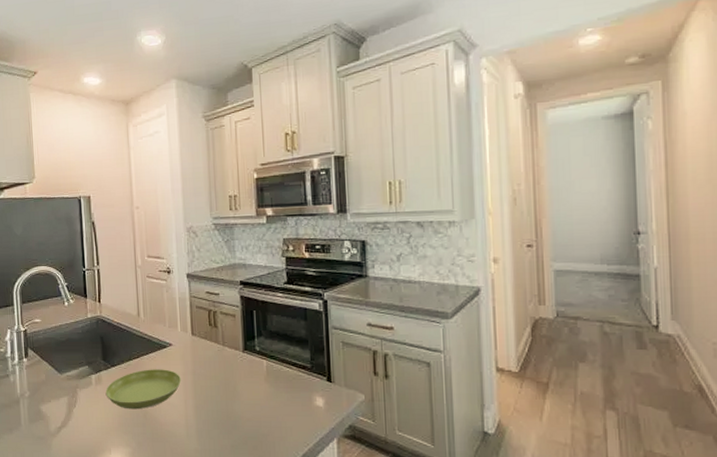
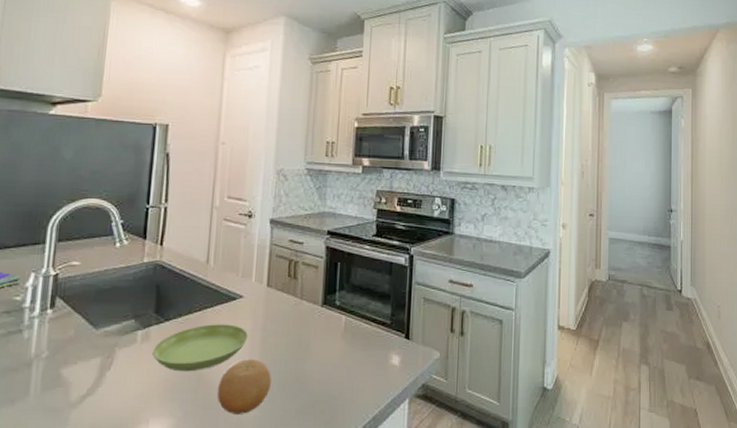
fruit: none [161,400,206,447] -> present [216,359,271,414]

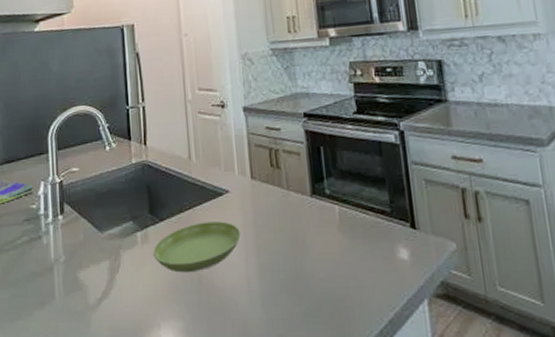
fruit: present [216,359,271,414] -> none [219,258,272,317]

